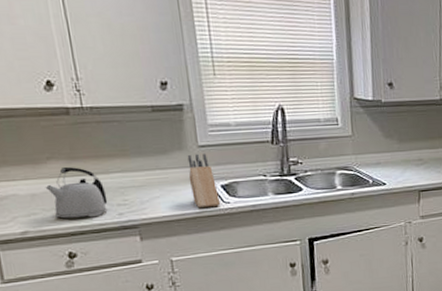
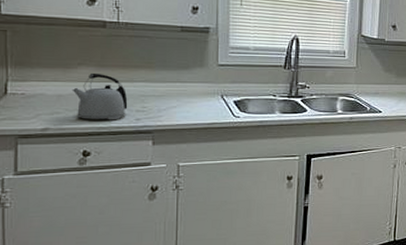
knife block: present [187,153,221,208] -> none [205,71,232,119]

